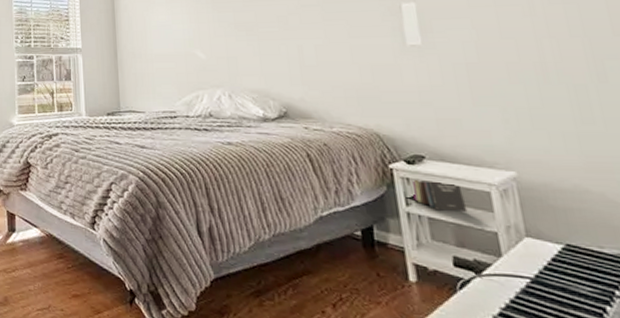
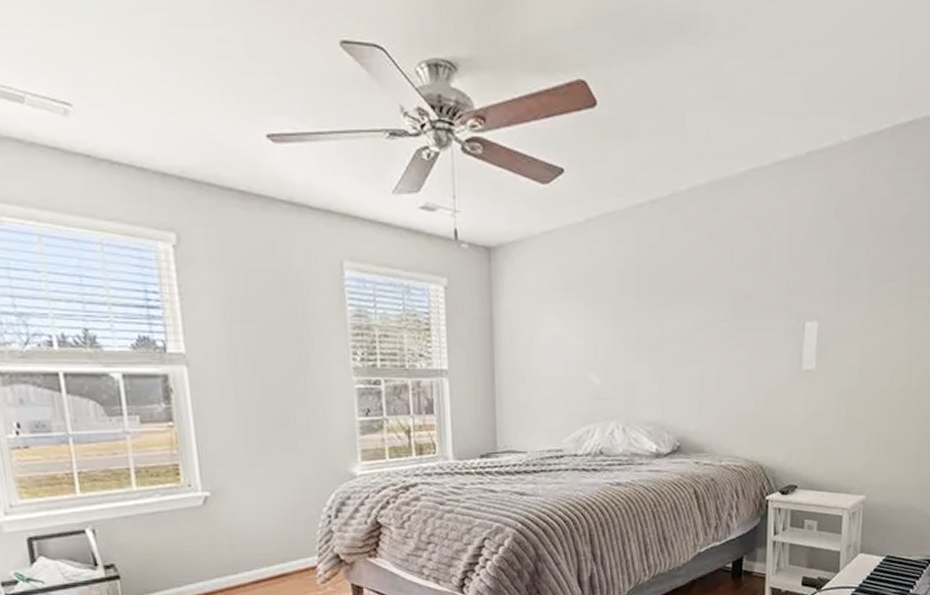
books: present [409,180,468,213] -> none [777,510,822,537]

